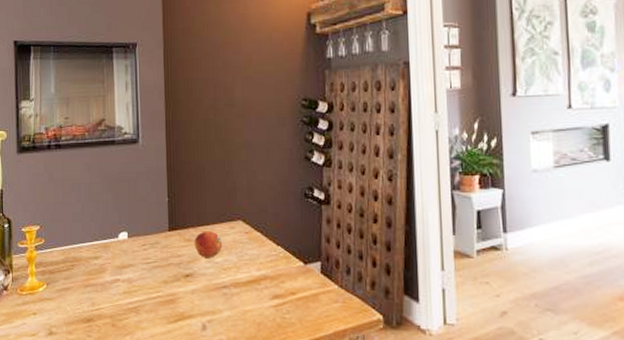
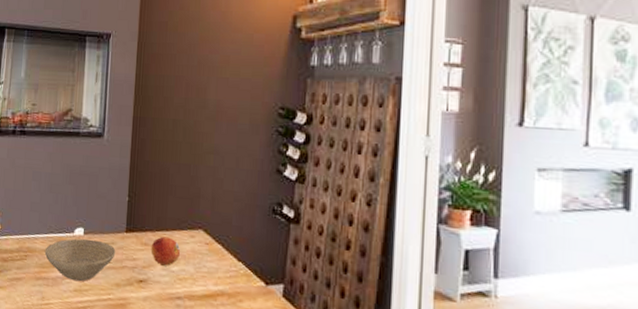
bowl: none [90,242,161,284] -> present [44,238,116,282]

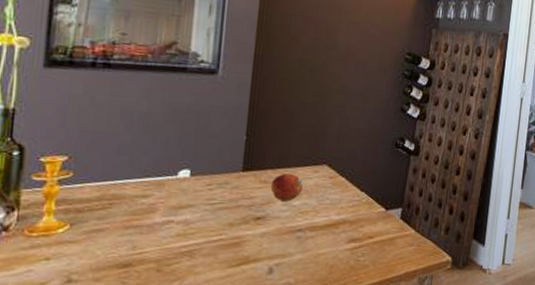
bowl: present [44,238,116,282] -> none [137,180,230,226]

